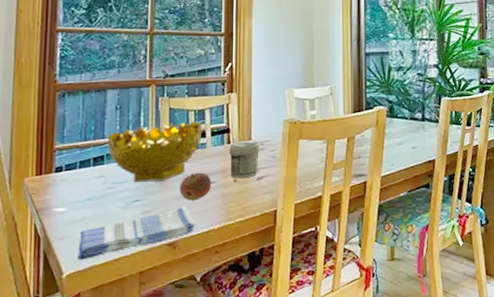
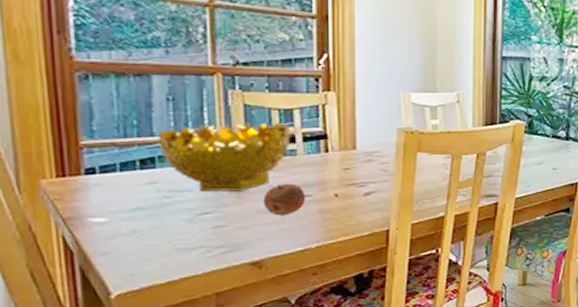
dish towel: present [77,207,197,260] -> none [128,222,288,279]
jar: present [229,140,259,179] -> none [327,150,367,193]

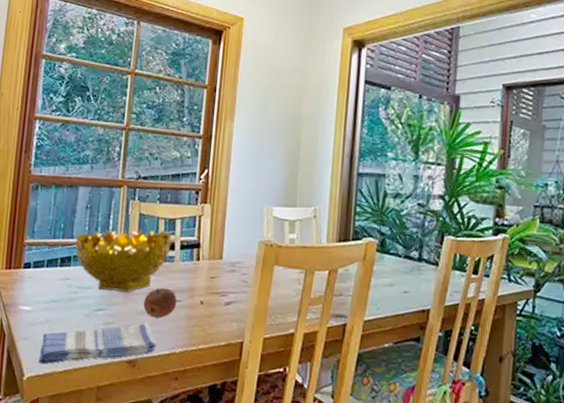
dish towel: none [128,222,288,279] -> present [38,323,158,365]

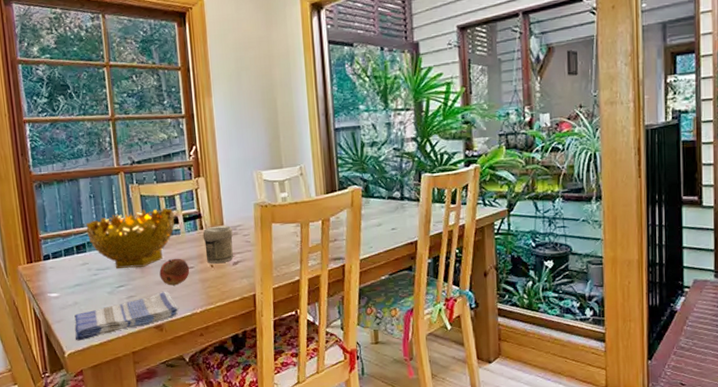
jar: none [197,259,231,302] -> present [202,225,233,264]

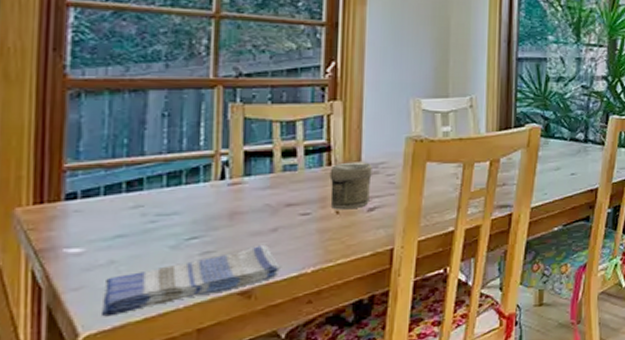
decorative bowl: present [86,208,175,268] -> none [148,136,292,214]
fruit: present [159,258,190,286] -> none [257,201,305,238]

